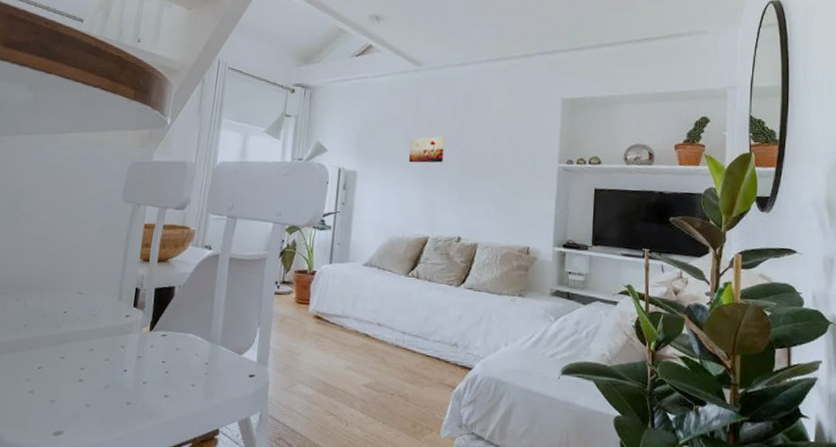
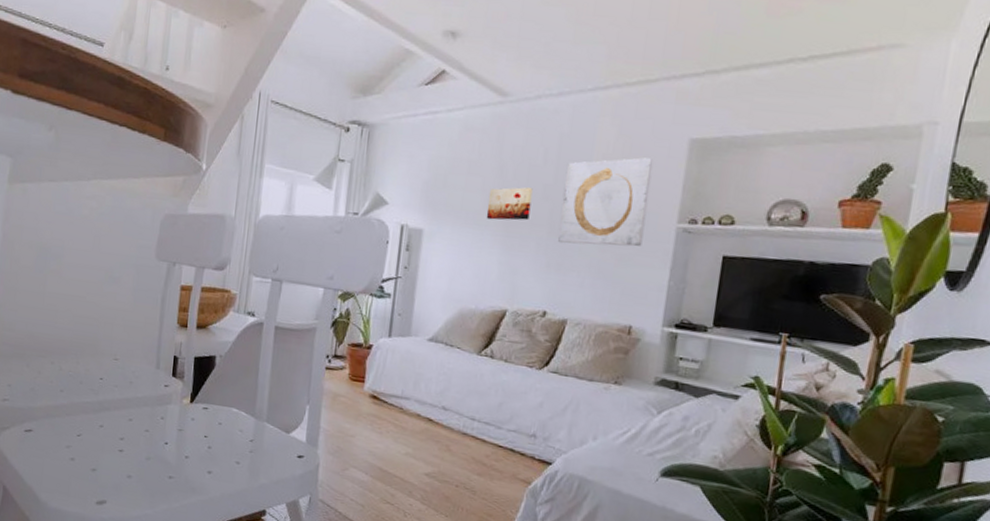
wall art: none [467,113,537,183] -> present [558,157,654,247]

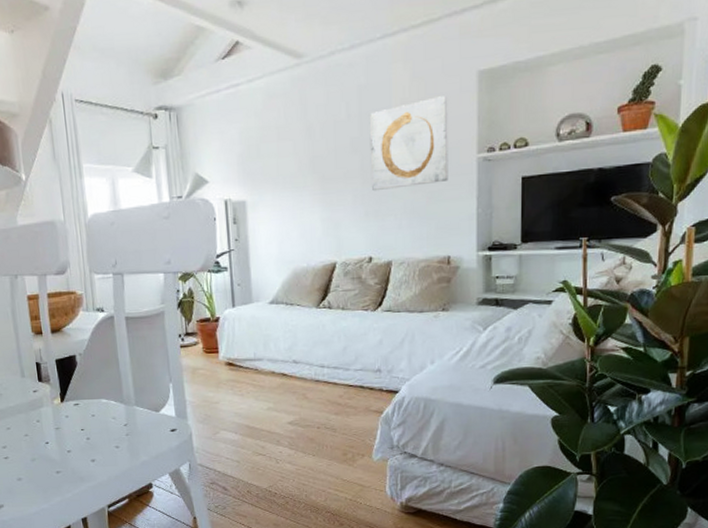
wall art: present [486,187,533,221] -> none [301,144,342,181]

